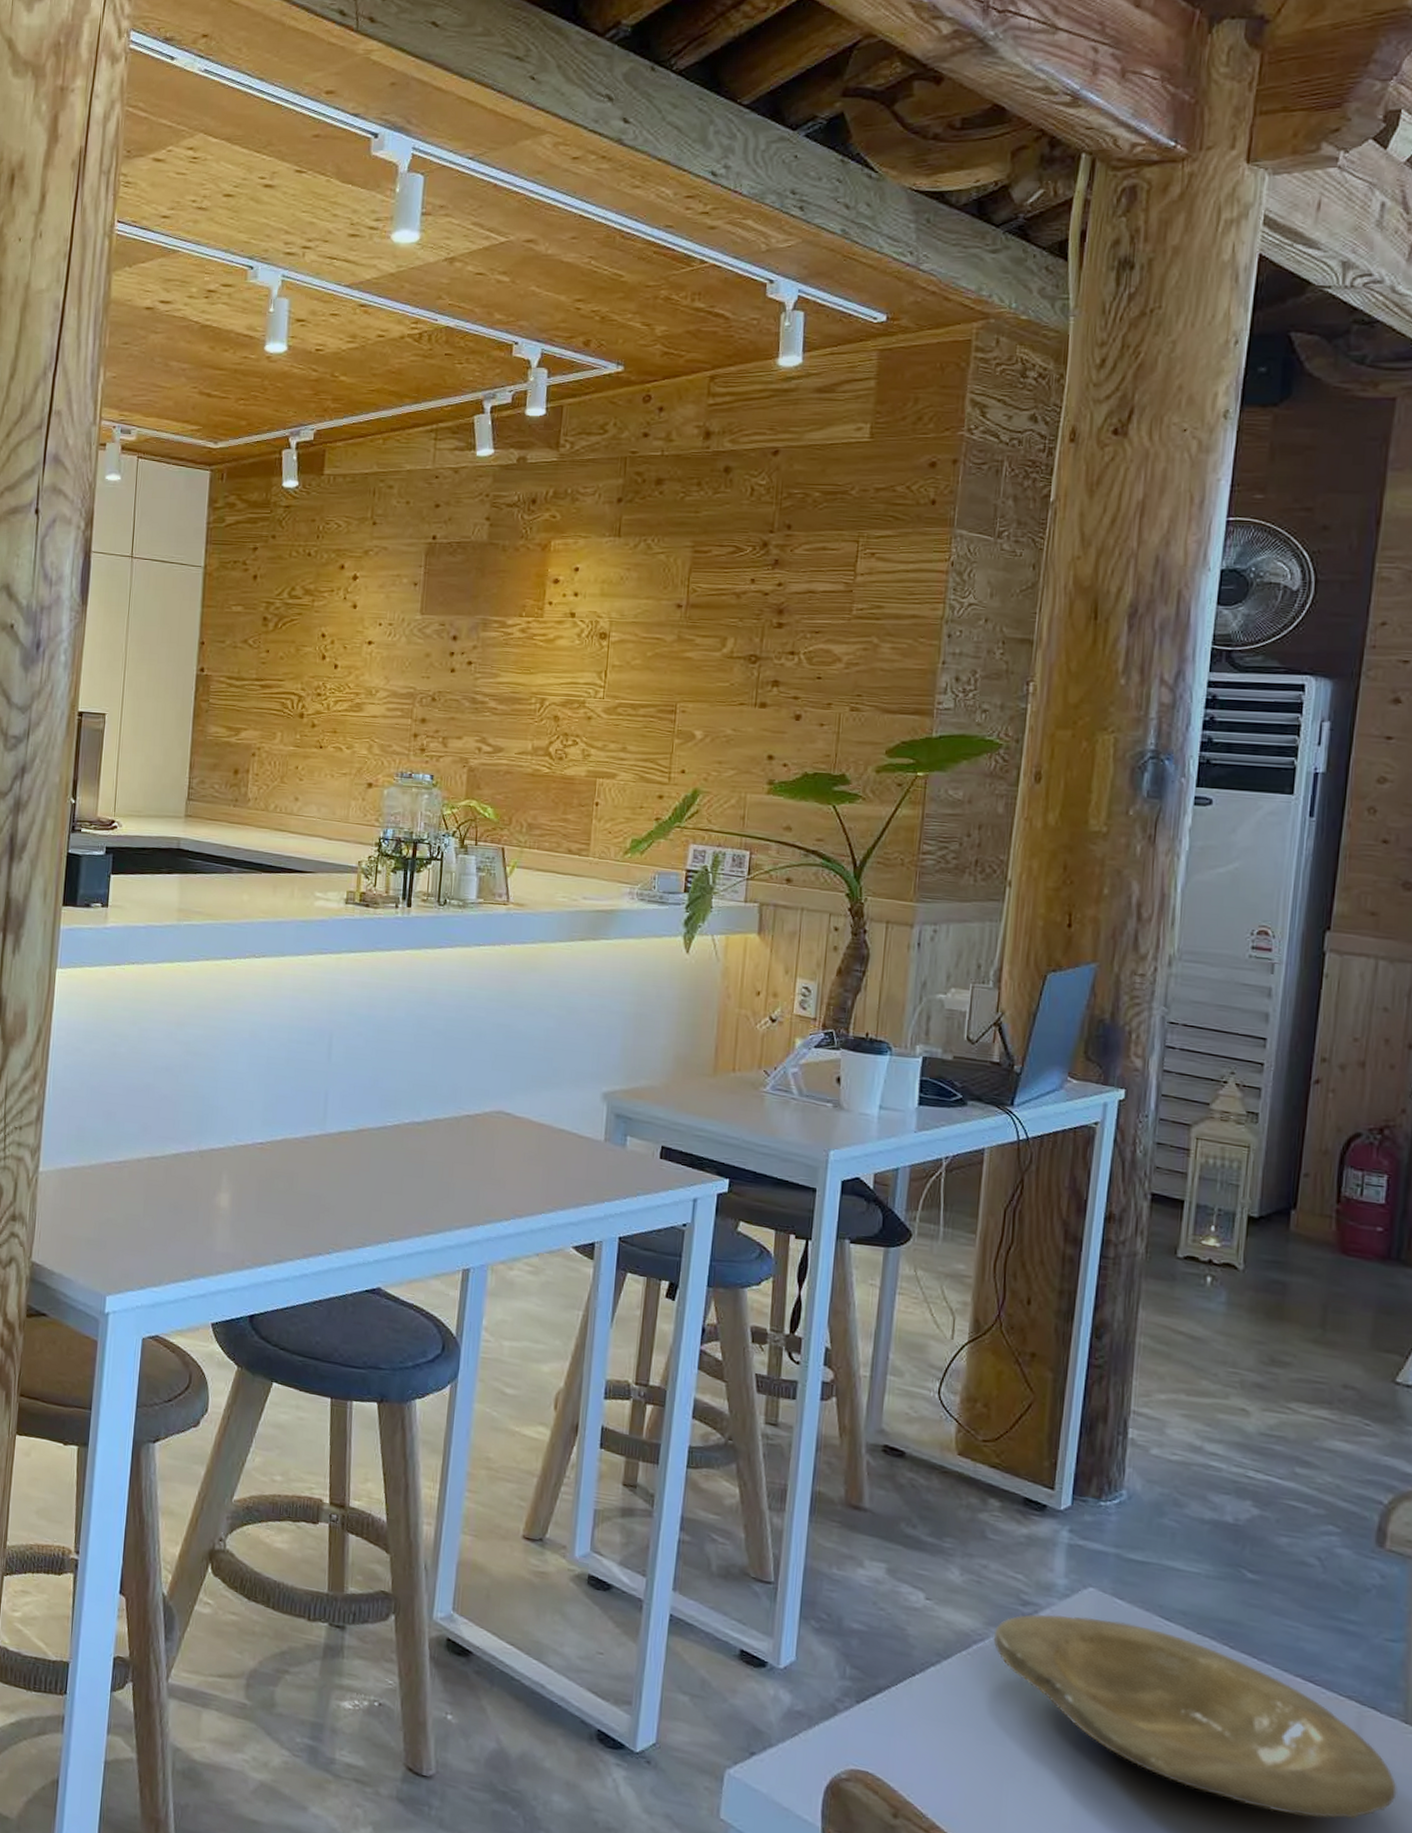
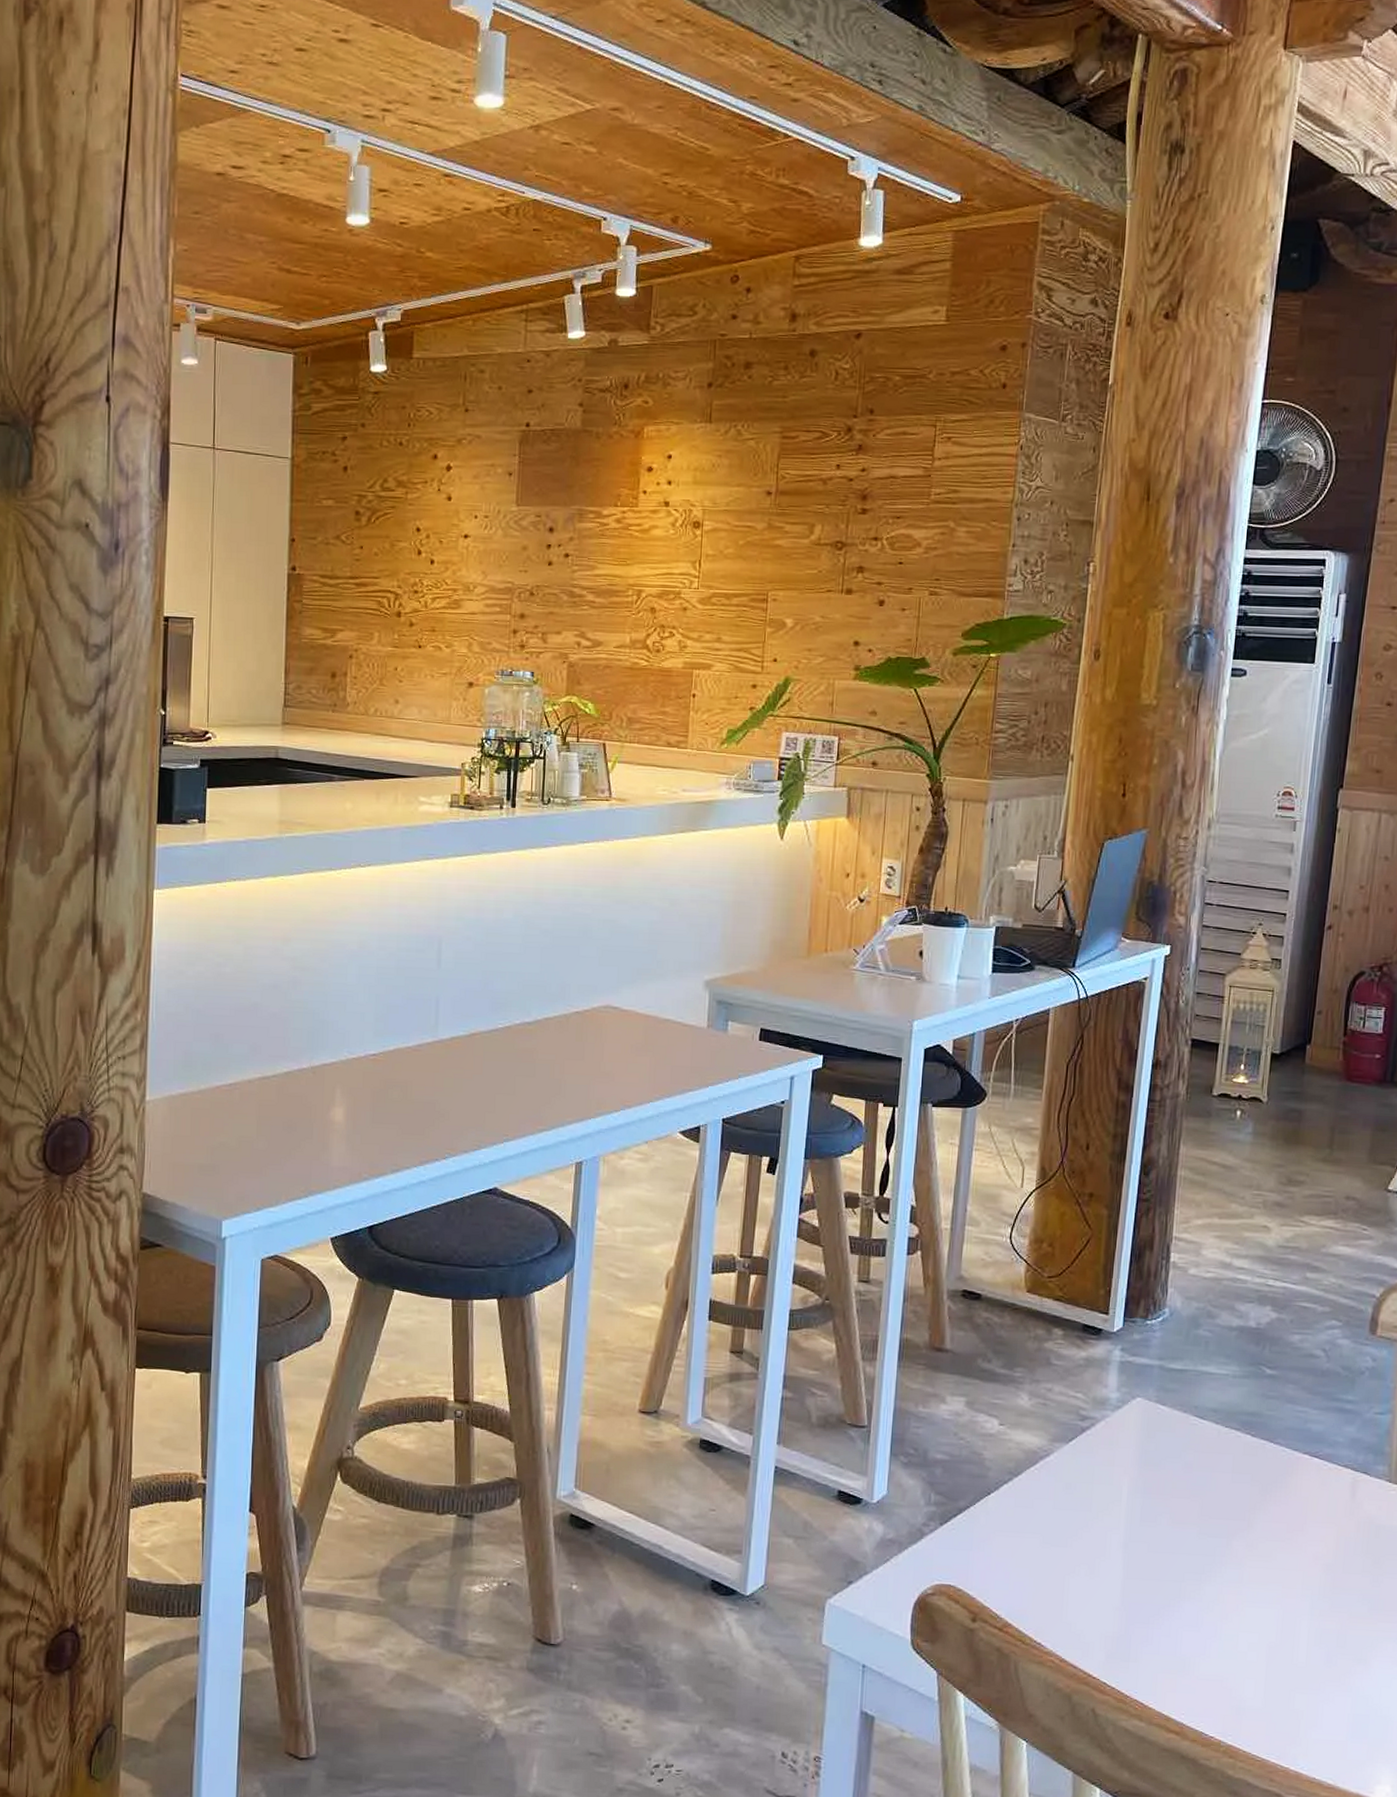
plate: present [993,1614,1397,1820] -> none [1057,1424,1382,1572]

